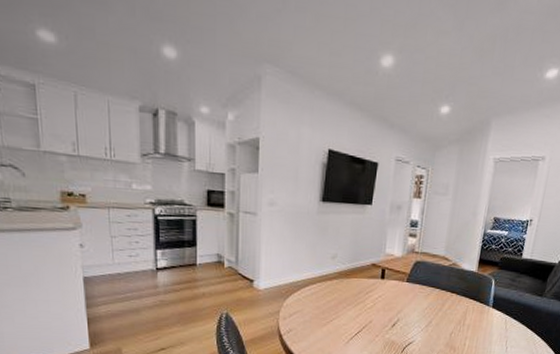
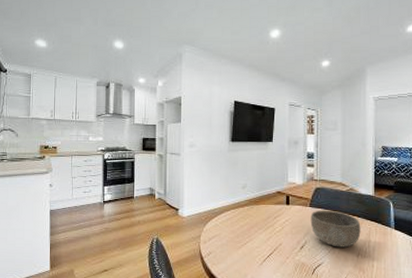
bowl: none [405,285,459,326] -> present [310,210,361,248]

